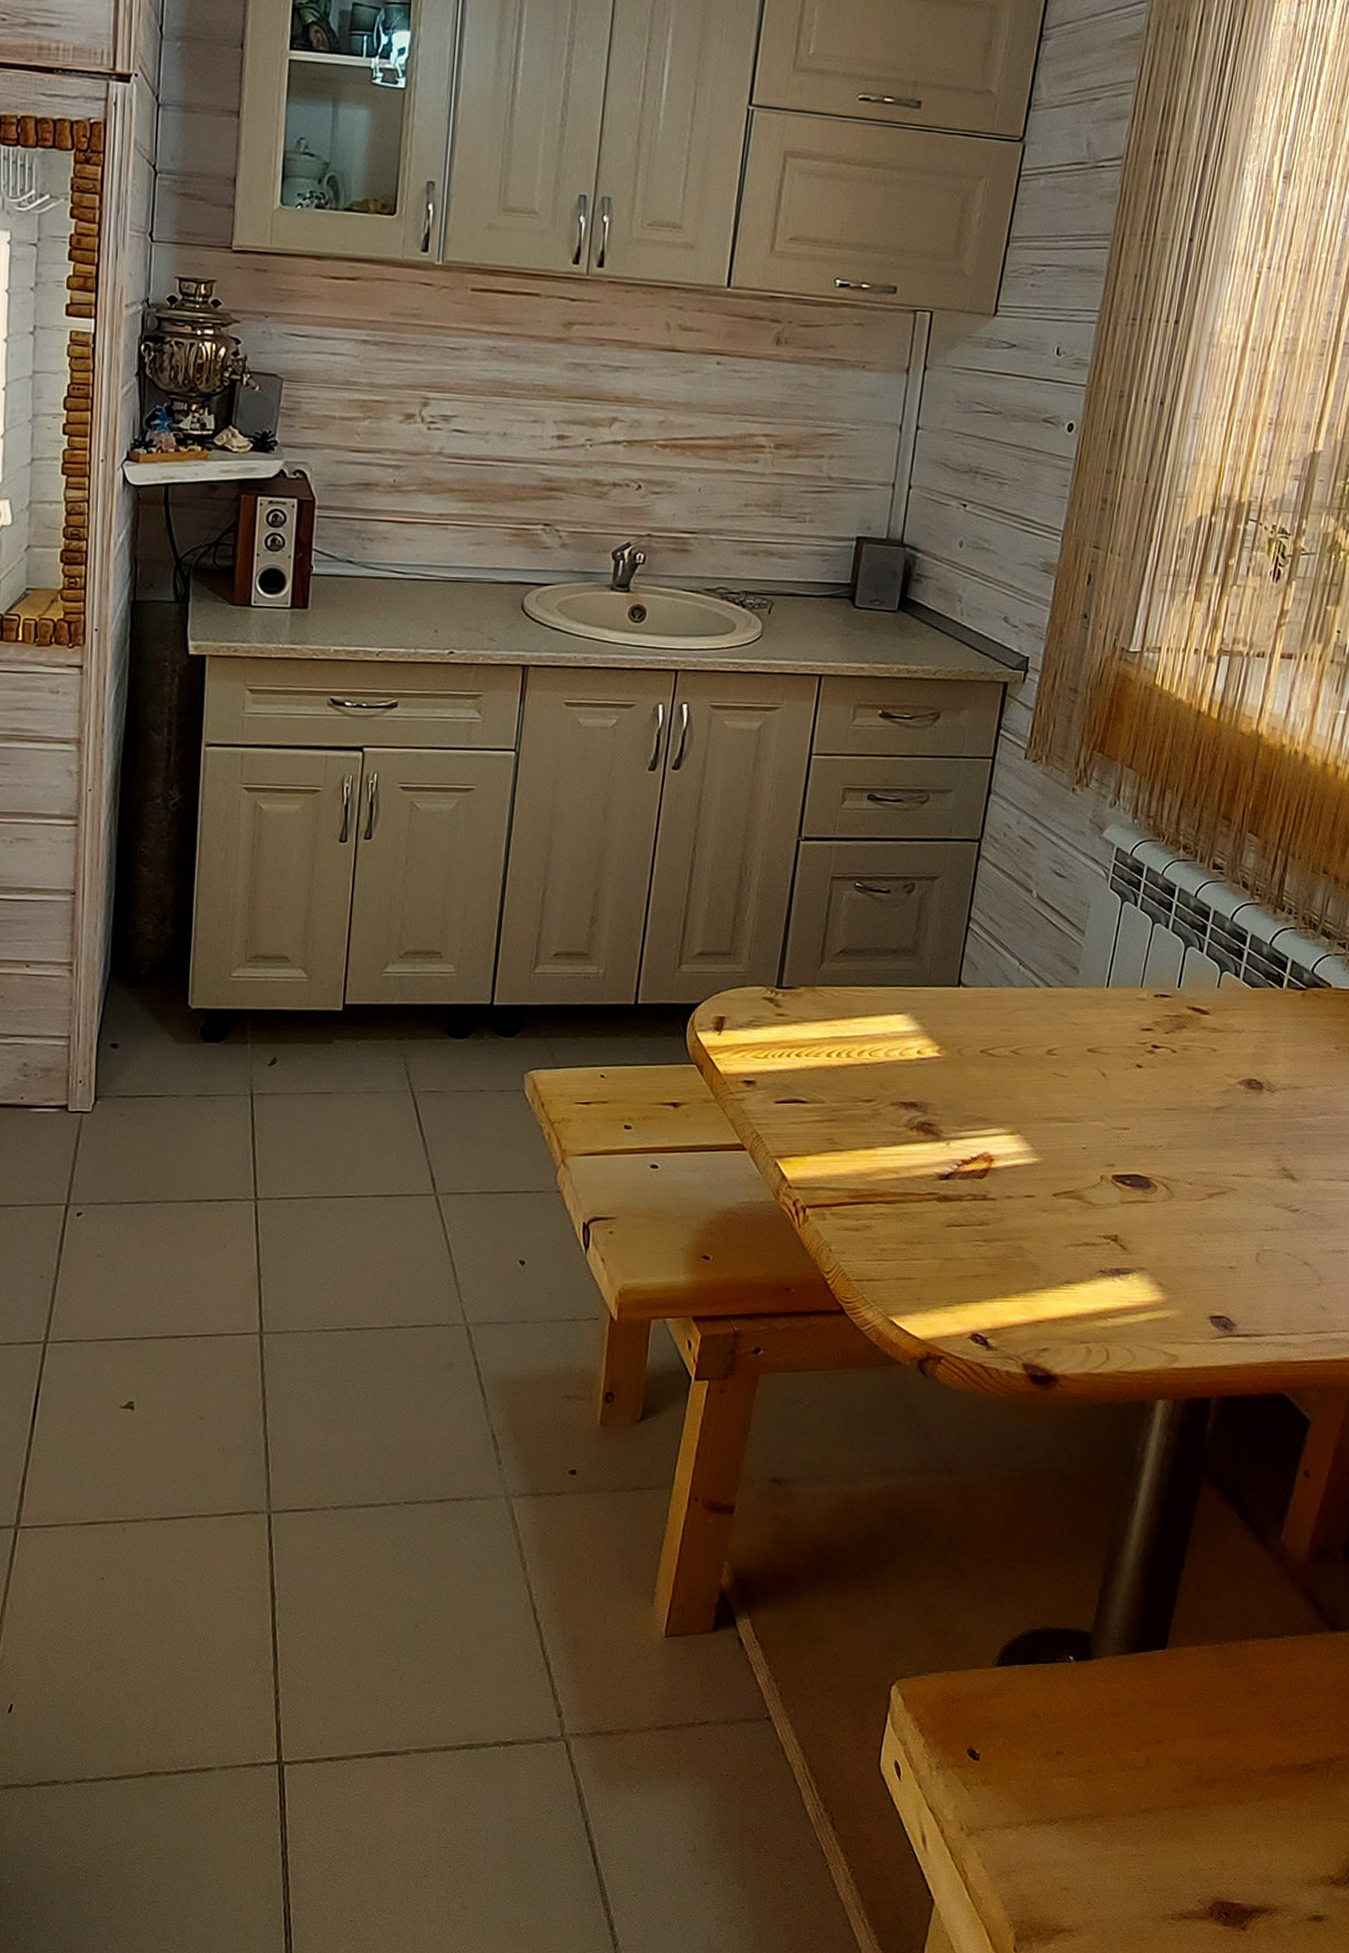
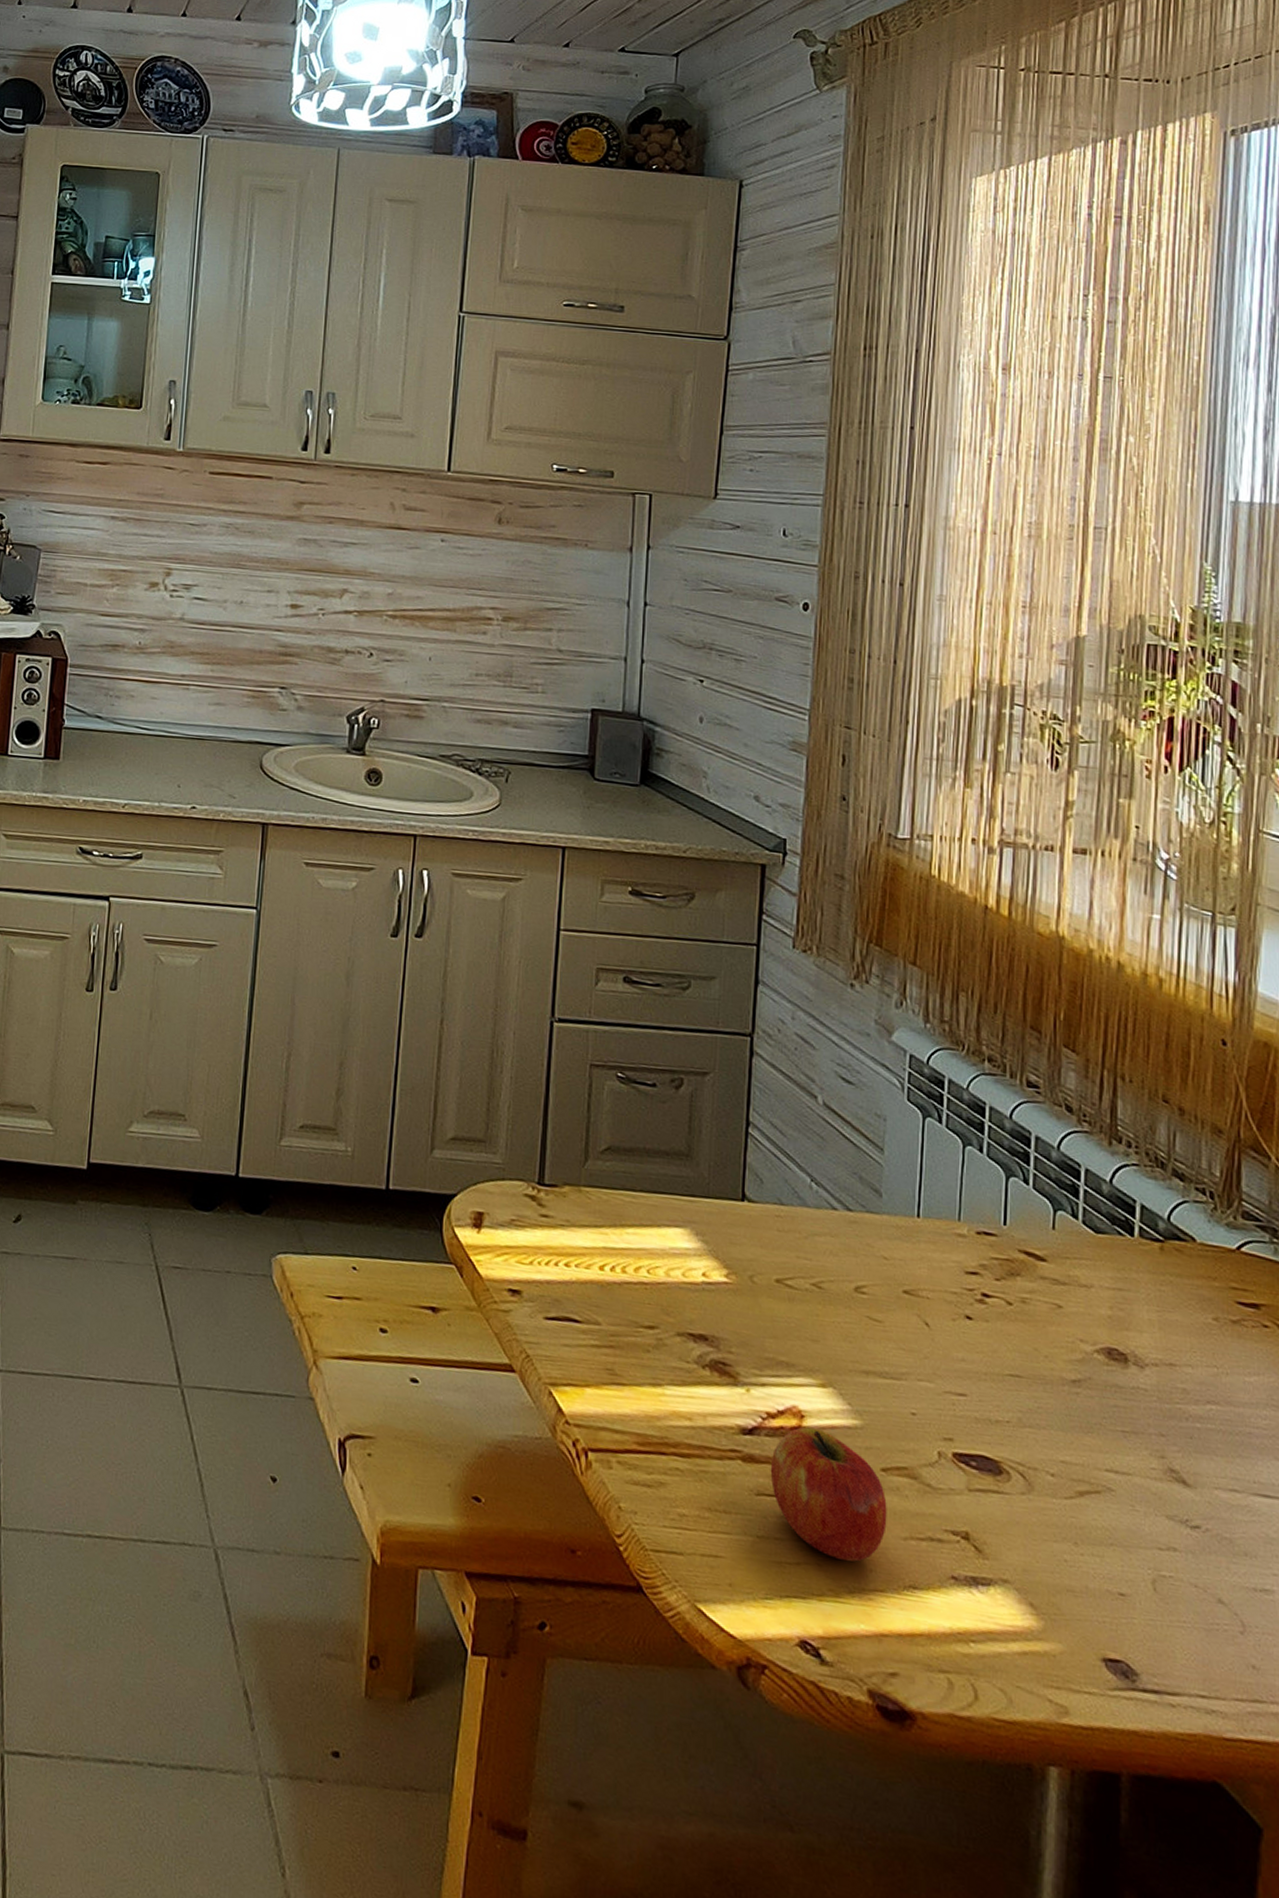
apple: none [960,1168,1055,1269] -> present [770,1427,887,1562]

